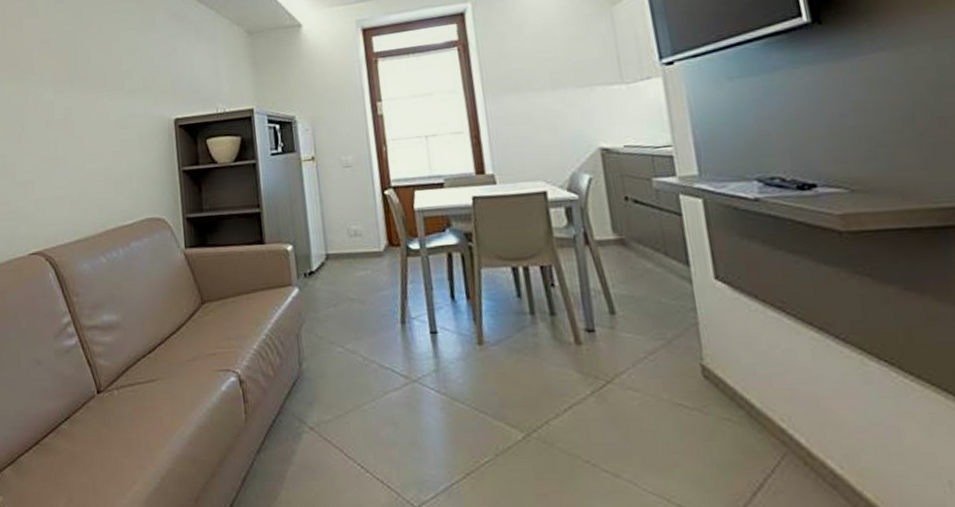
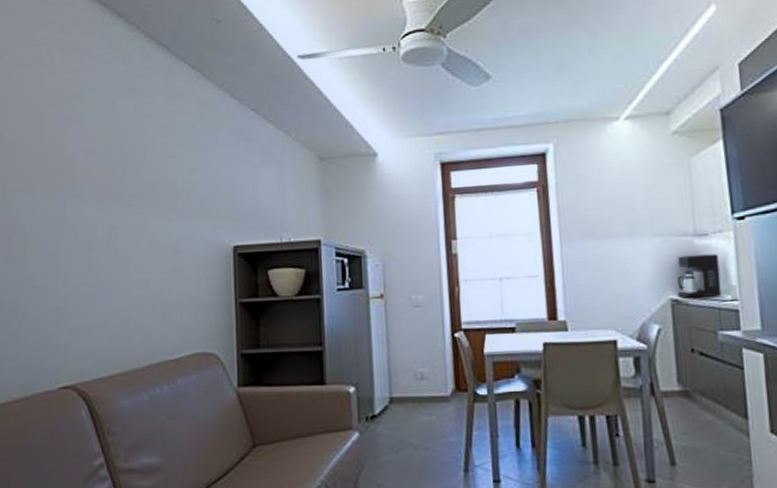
coffee maker: none [605,100,654,147] -> present [677,254,722,298]

